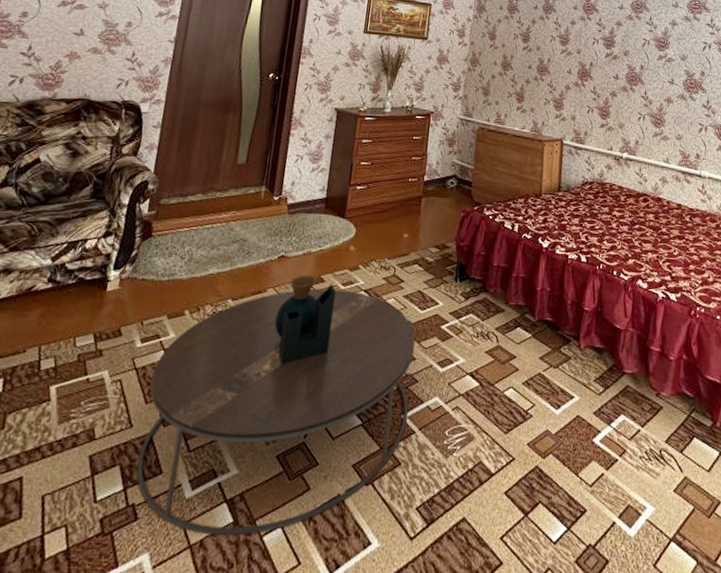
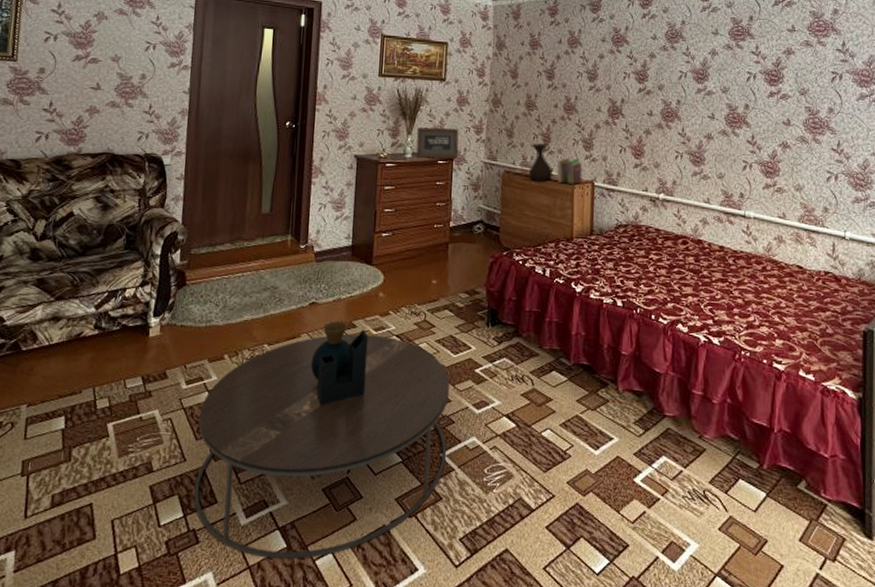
picture frame: none [395,83,438,115] -> present [416,127,459,159]
vase: none [501,101,526,139] -> present [528,143,554,183]
books: none [528,116,553,143] -> present [556,157,583,186]

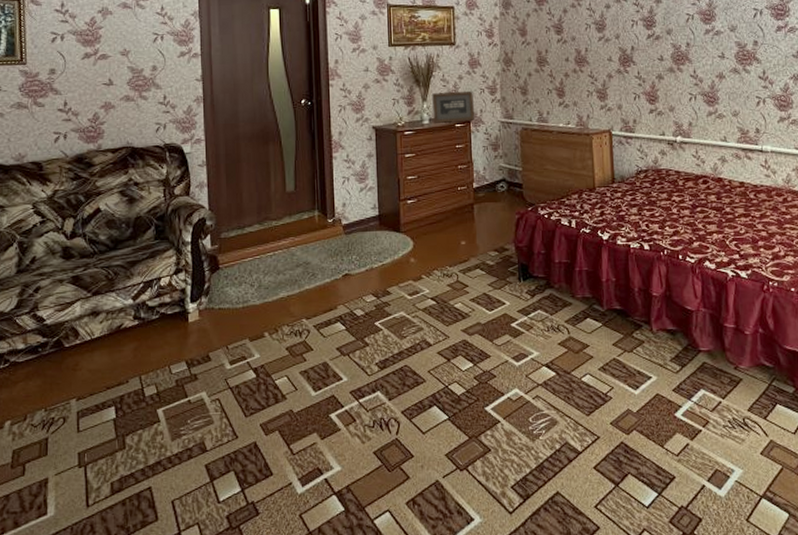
coffee table: present [194,321,450,560] -> none [246,289,491,523]
vase: present [528,143,554,183] -> none [545,97,571,137]
books: present [556,157,583,186] -> none [572,109,600,137]

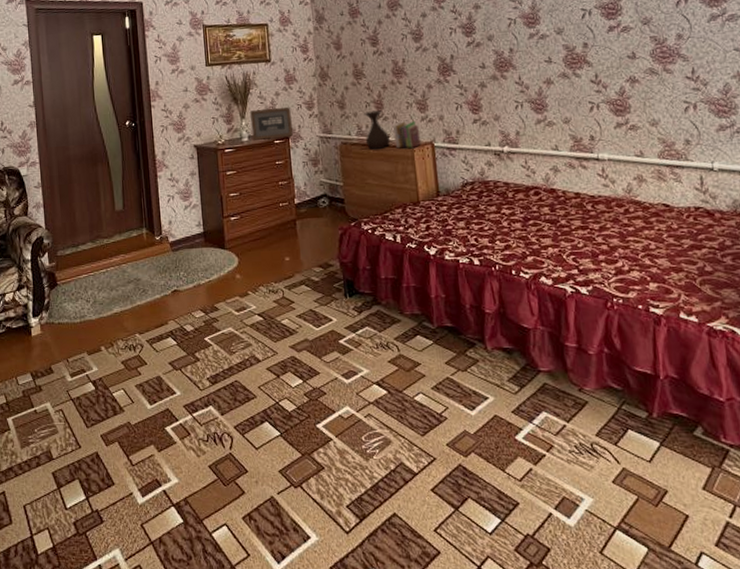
vase: none [545,97,571,137] -> present [364,110,391,150]
books: none [572,109,600,137] -> present [392,120,421,149]

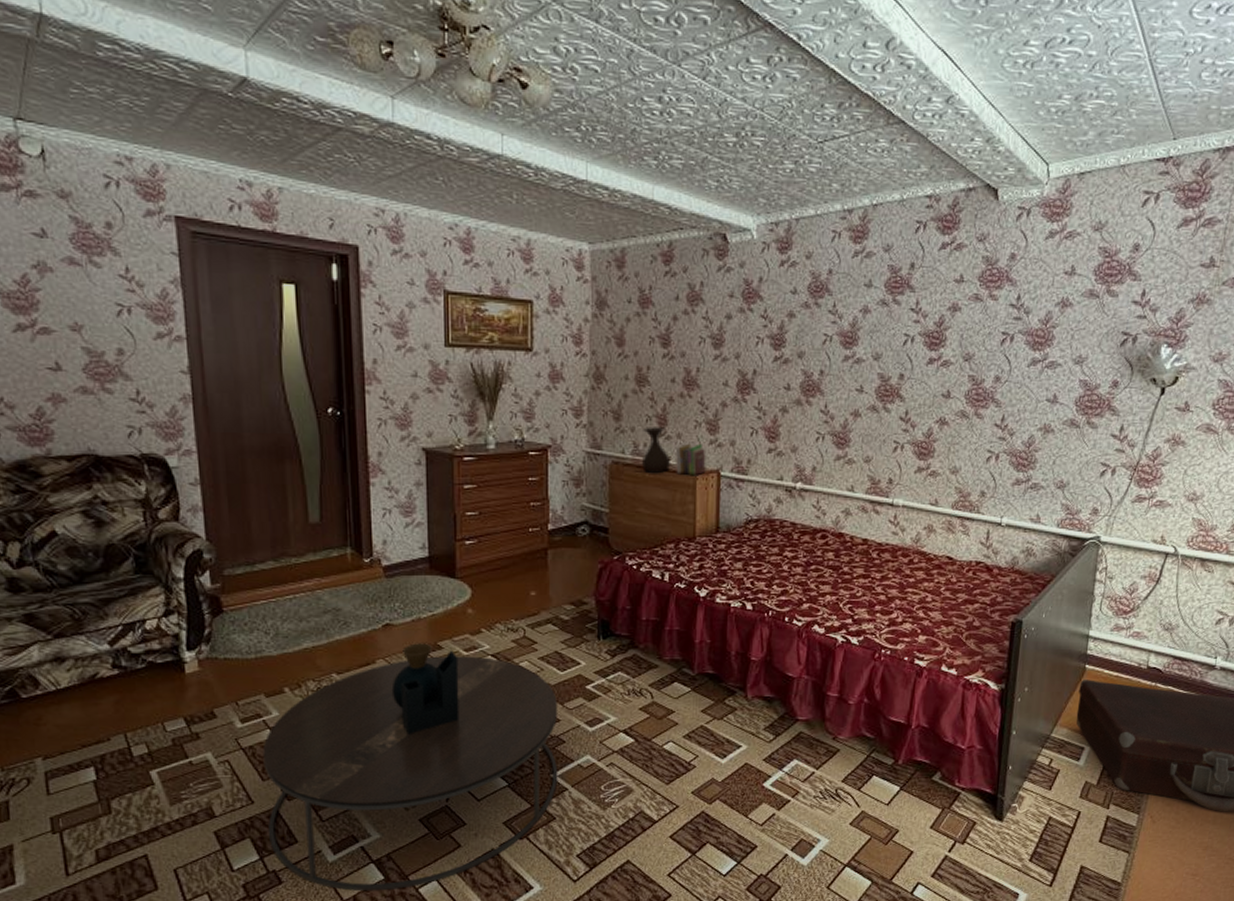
coffee table: none [86,305,323,534] -> present [262,643,558,892]
picture frame: present [250,106,294,141] -> none [500,410,554,450]

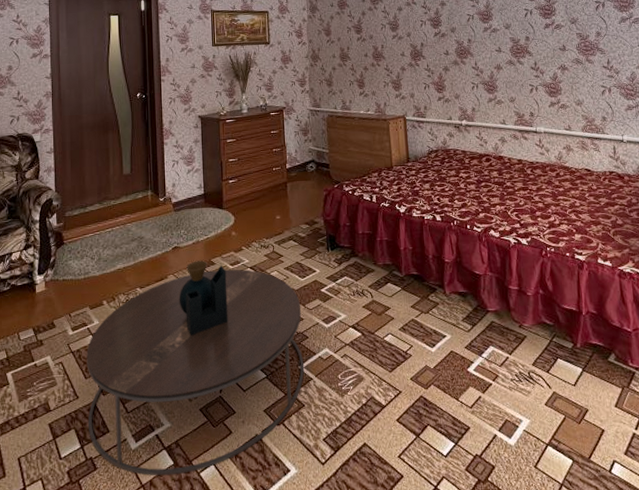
vase: present [641,427,671,474] -> none [348,88,370,122]
books: present [675,443,706,476] -> none [371,97,395,122]

